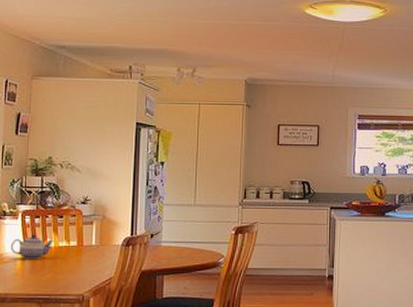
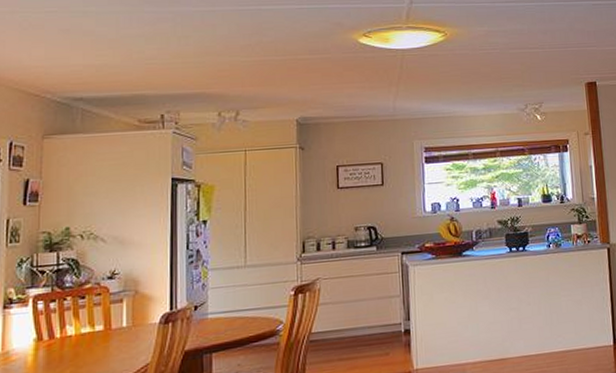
teapot: present [10,234,54,260] -> none [19,322,75,355]

